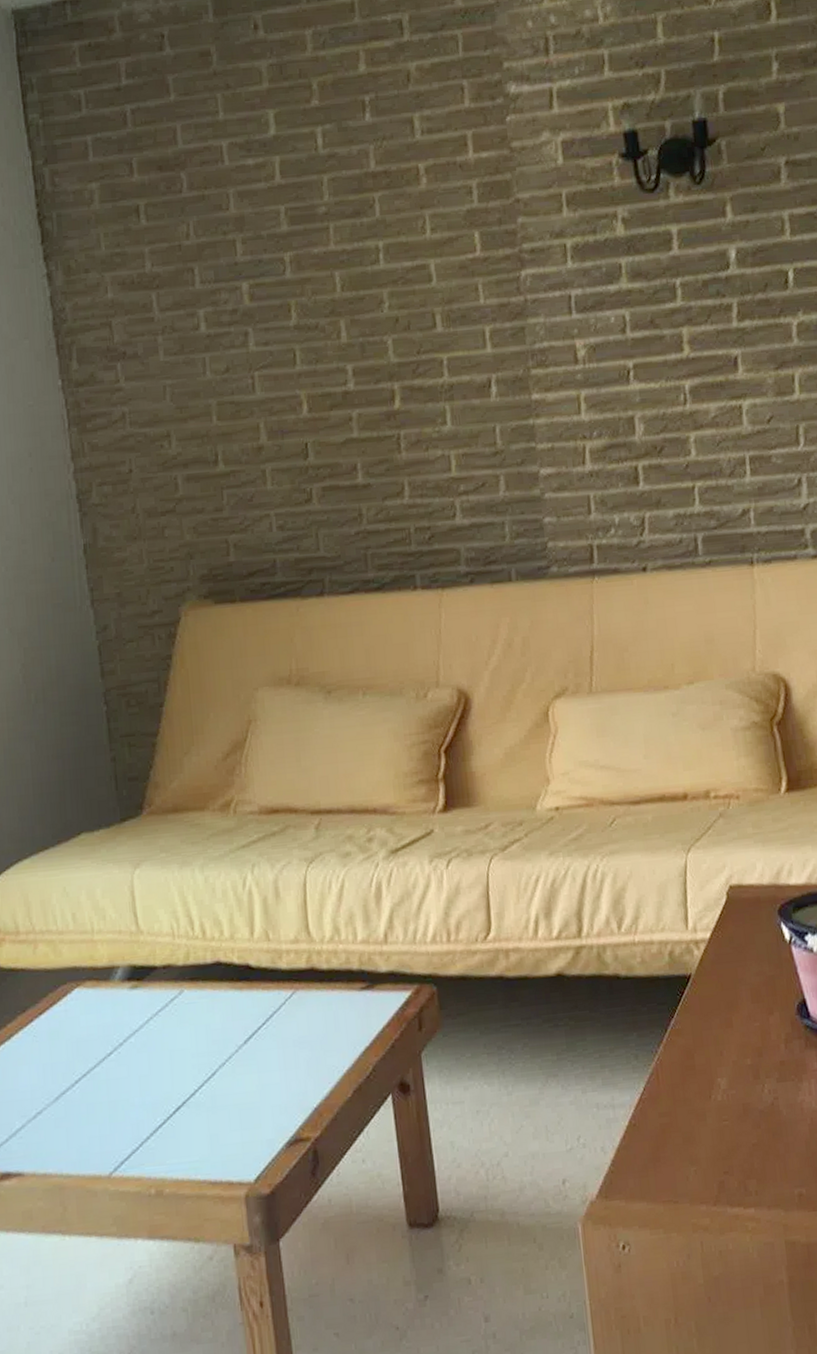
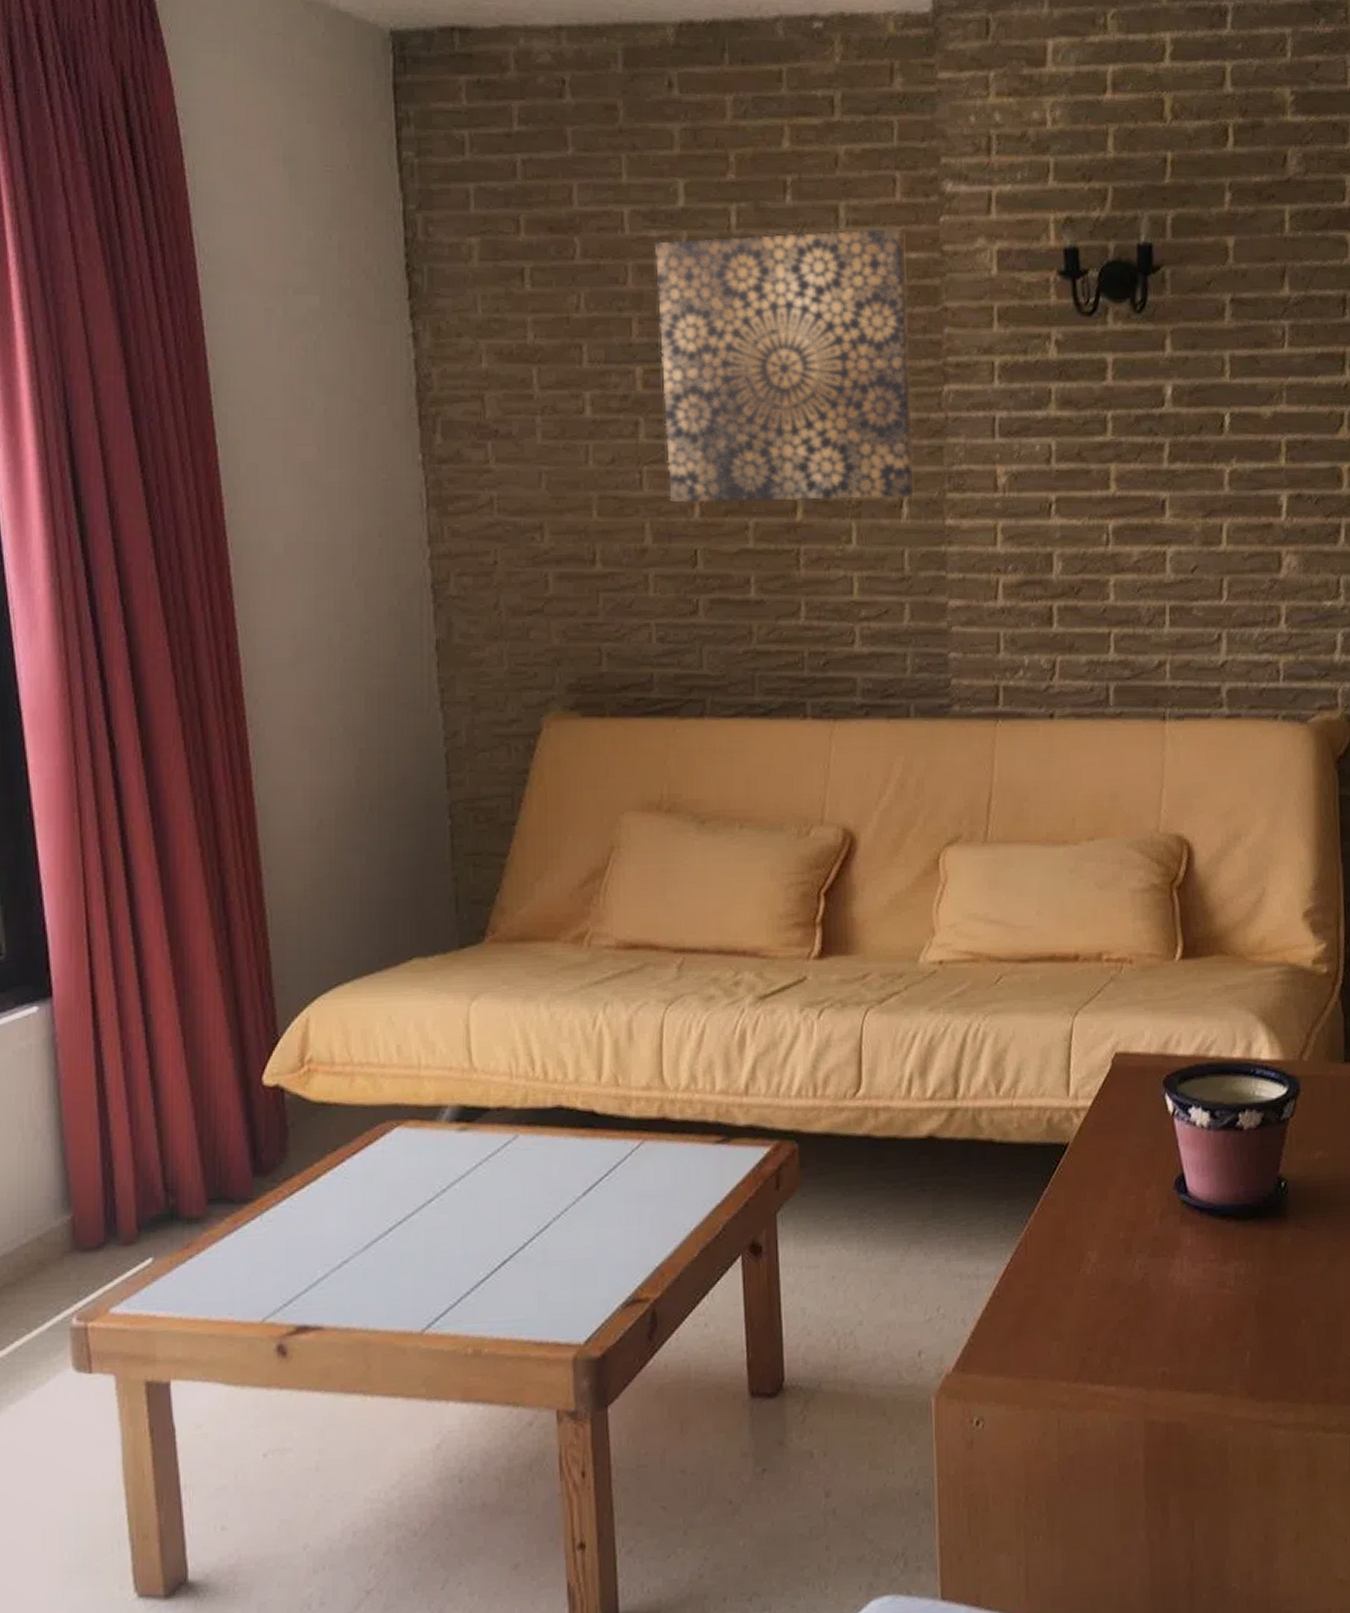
wall art: none [251,131,501,403] -> present [654,228,914,503]

